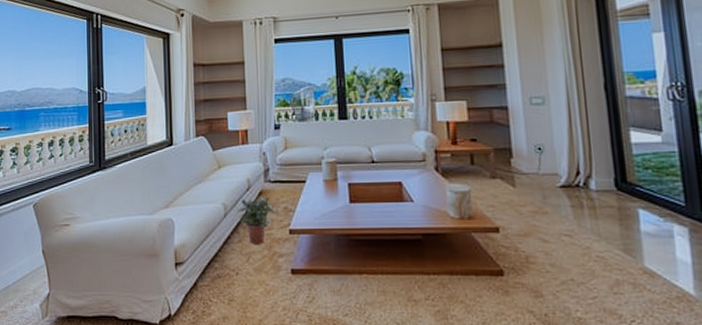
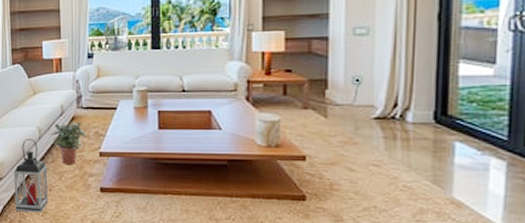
lantern: none [196,216,235,301] -> present [13,138,49,213]

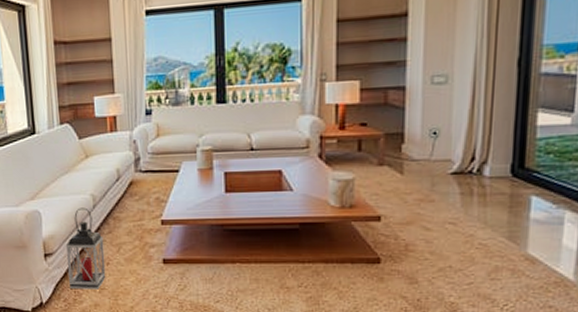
potted plant: present [51,122,87,164] -> none [107,187,147,235]

